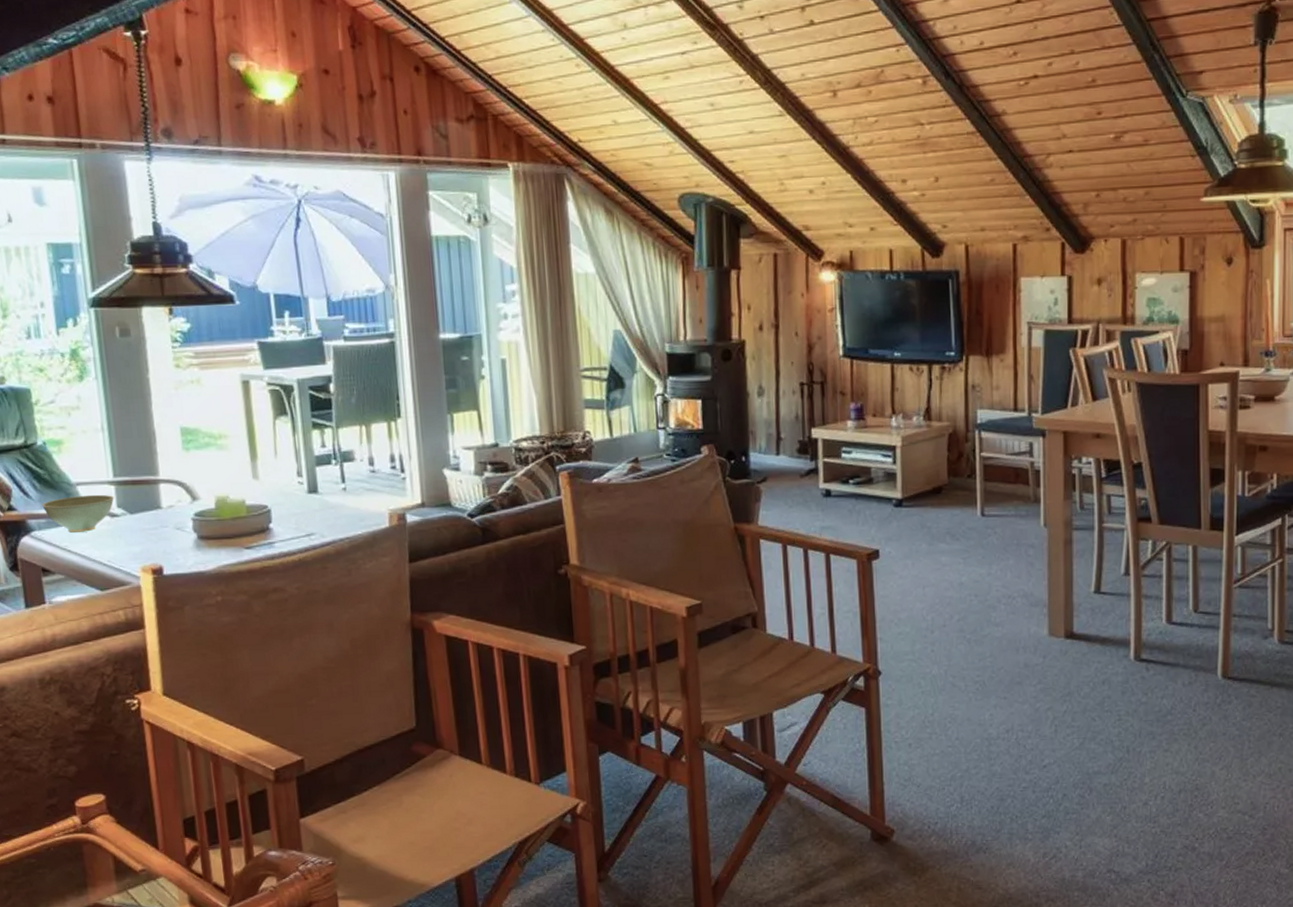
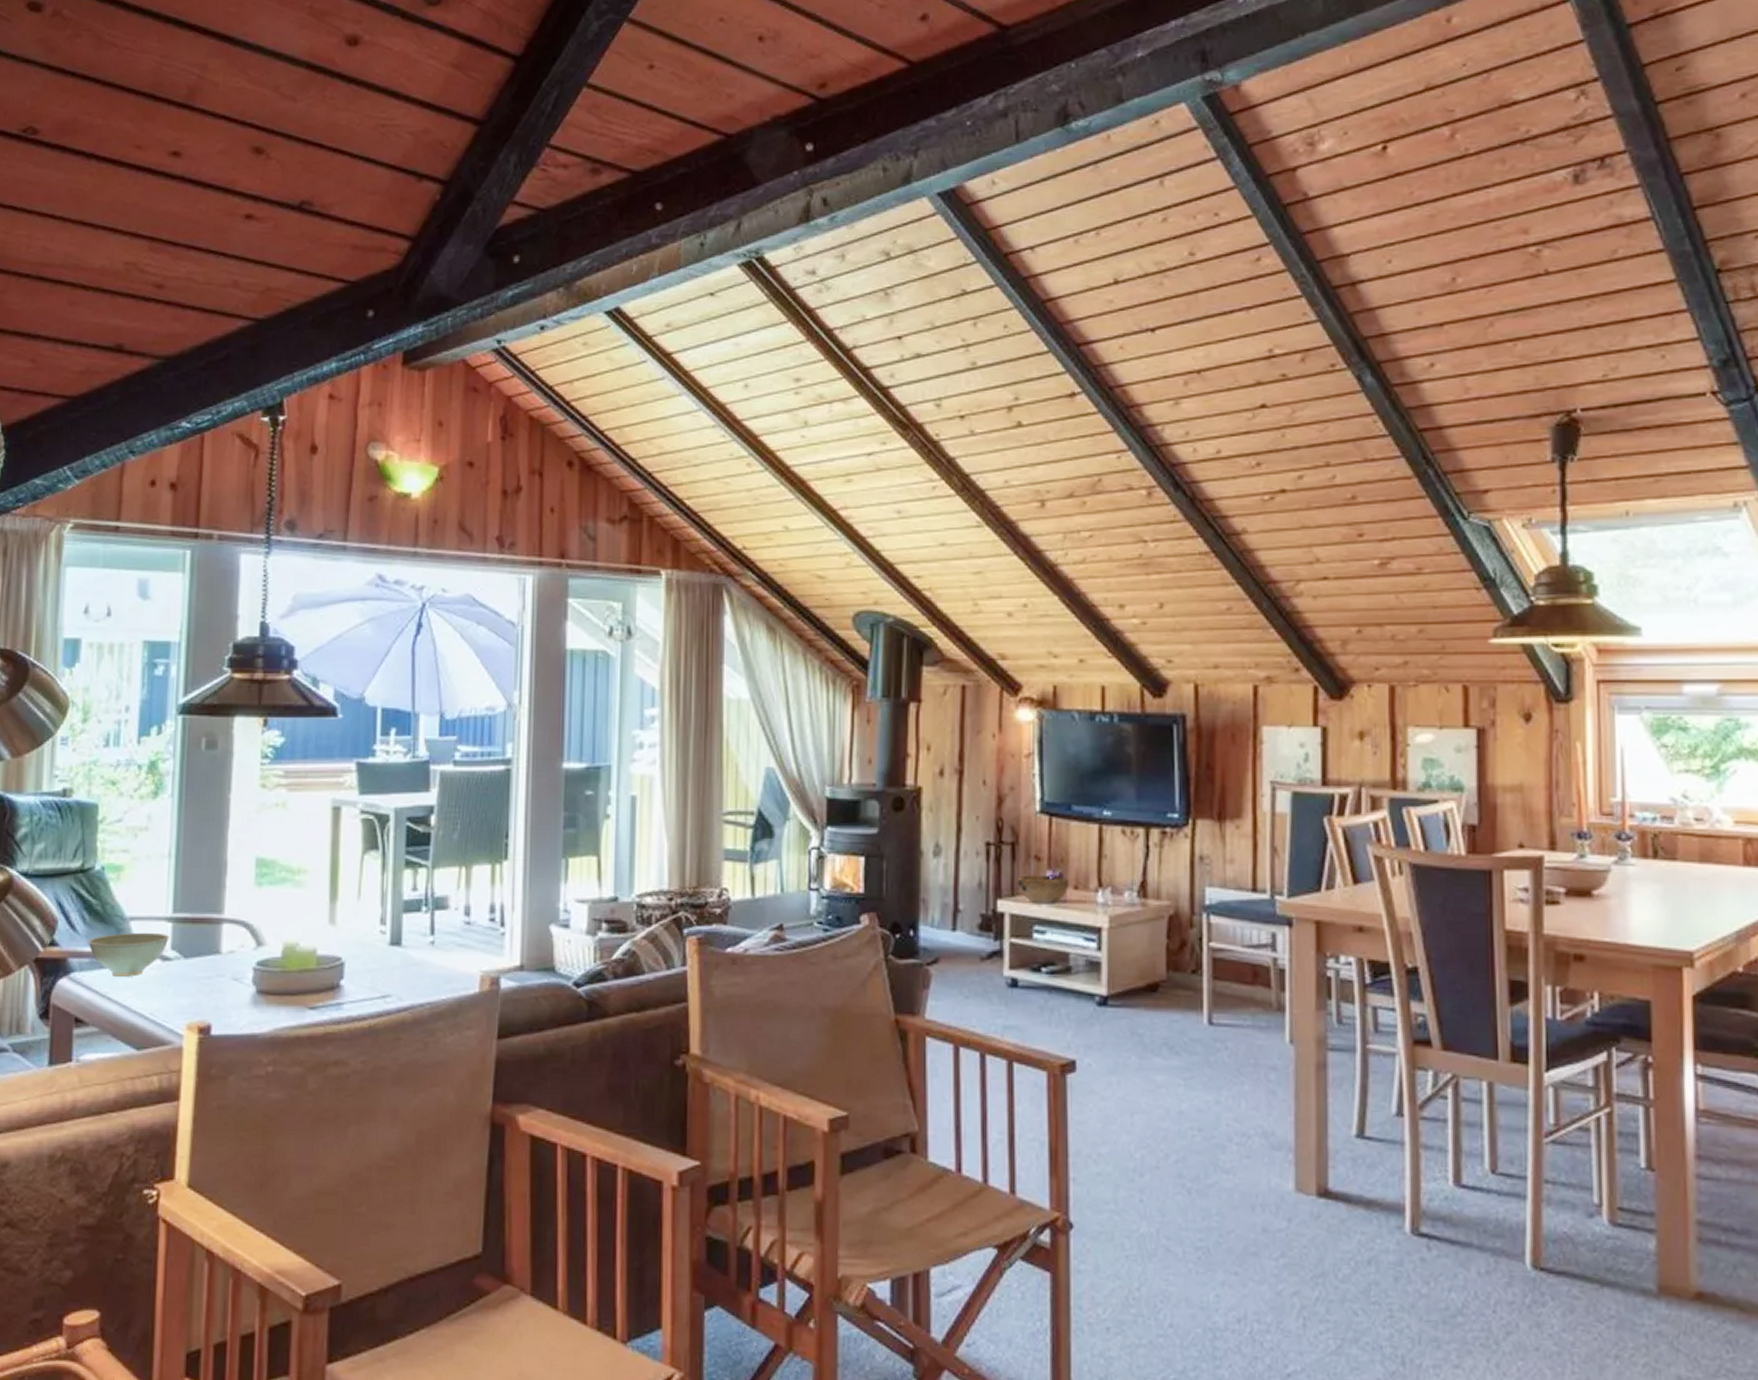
decorative bowl: none [827,406,869,430] -> present [1017,875,1070,904]

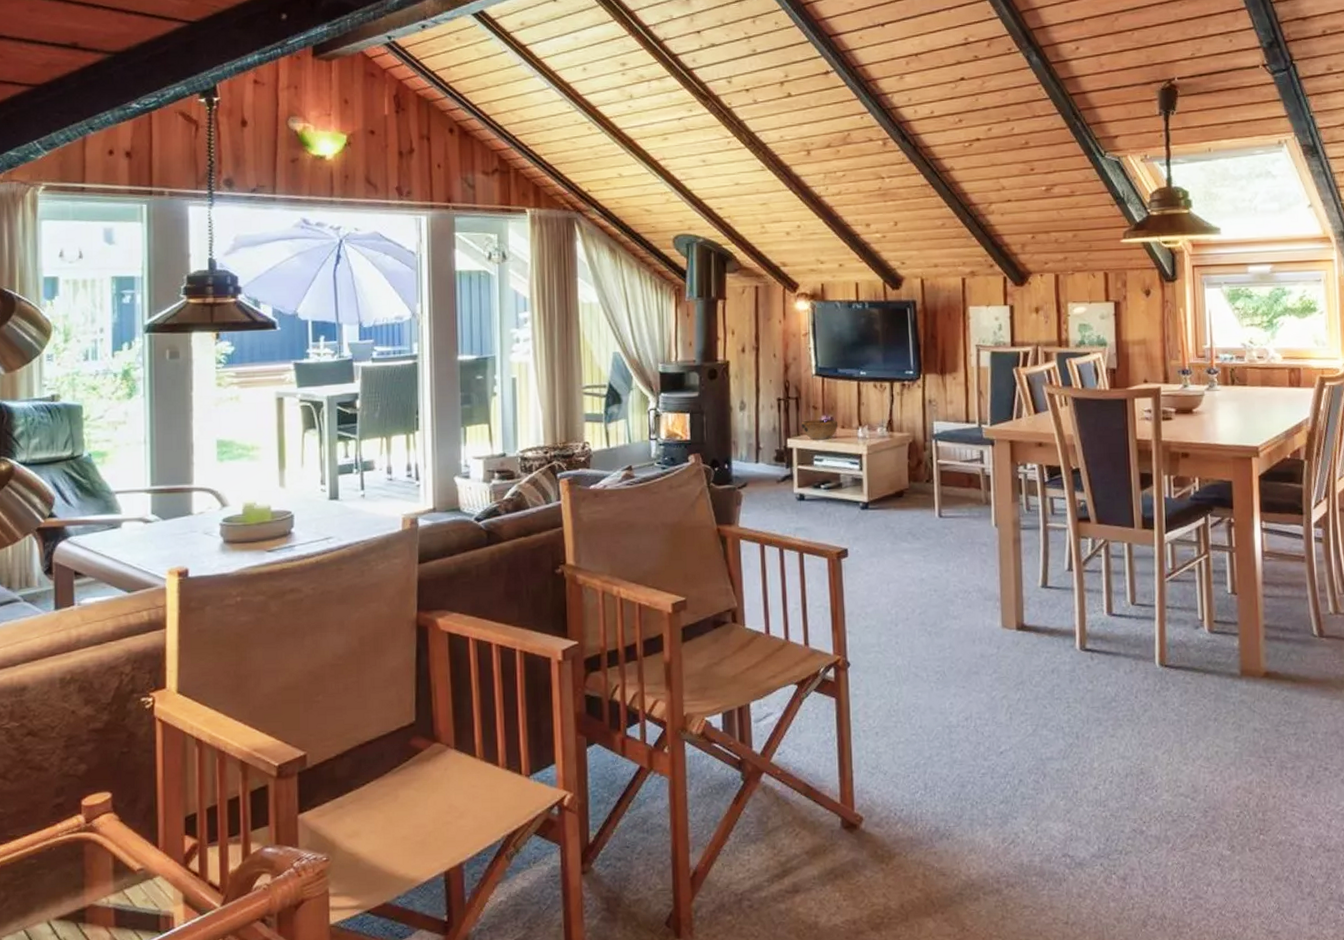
bowl: present [88,932,169,977] -> none [81,502,149,538]

